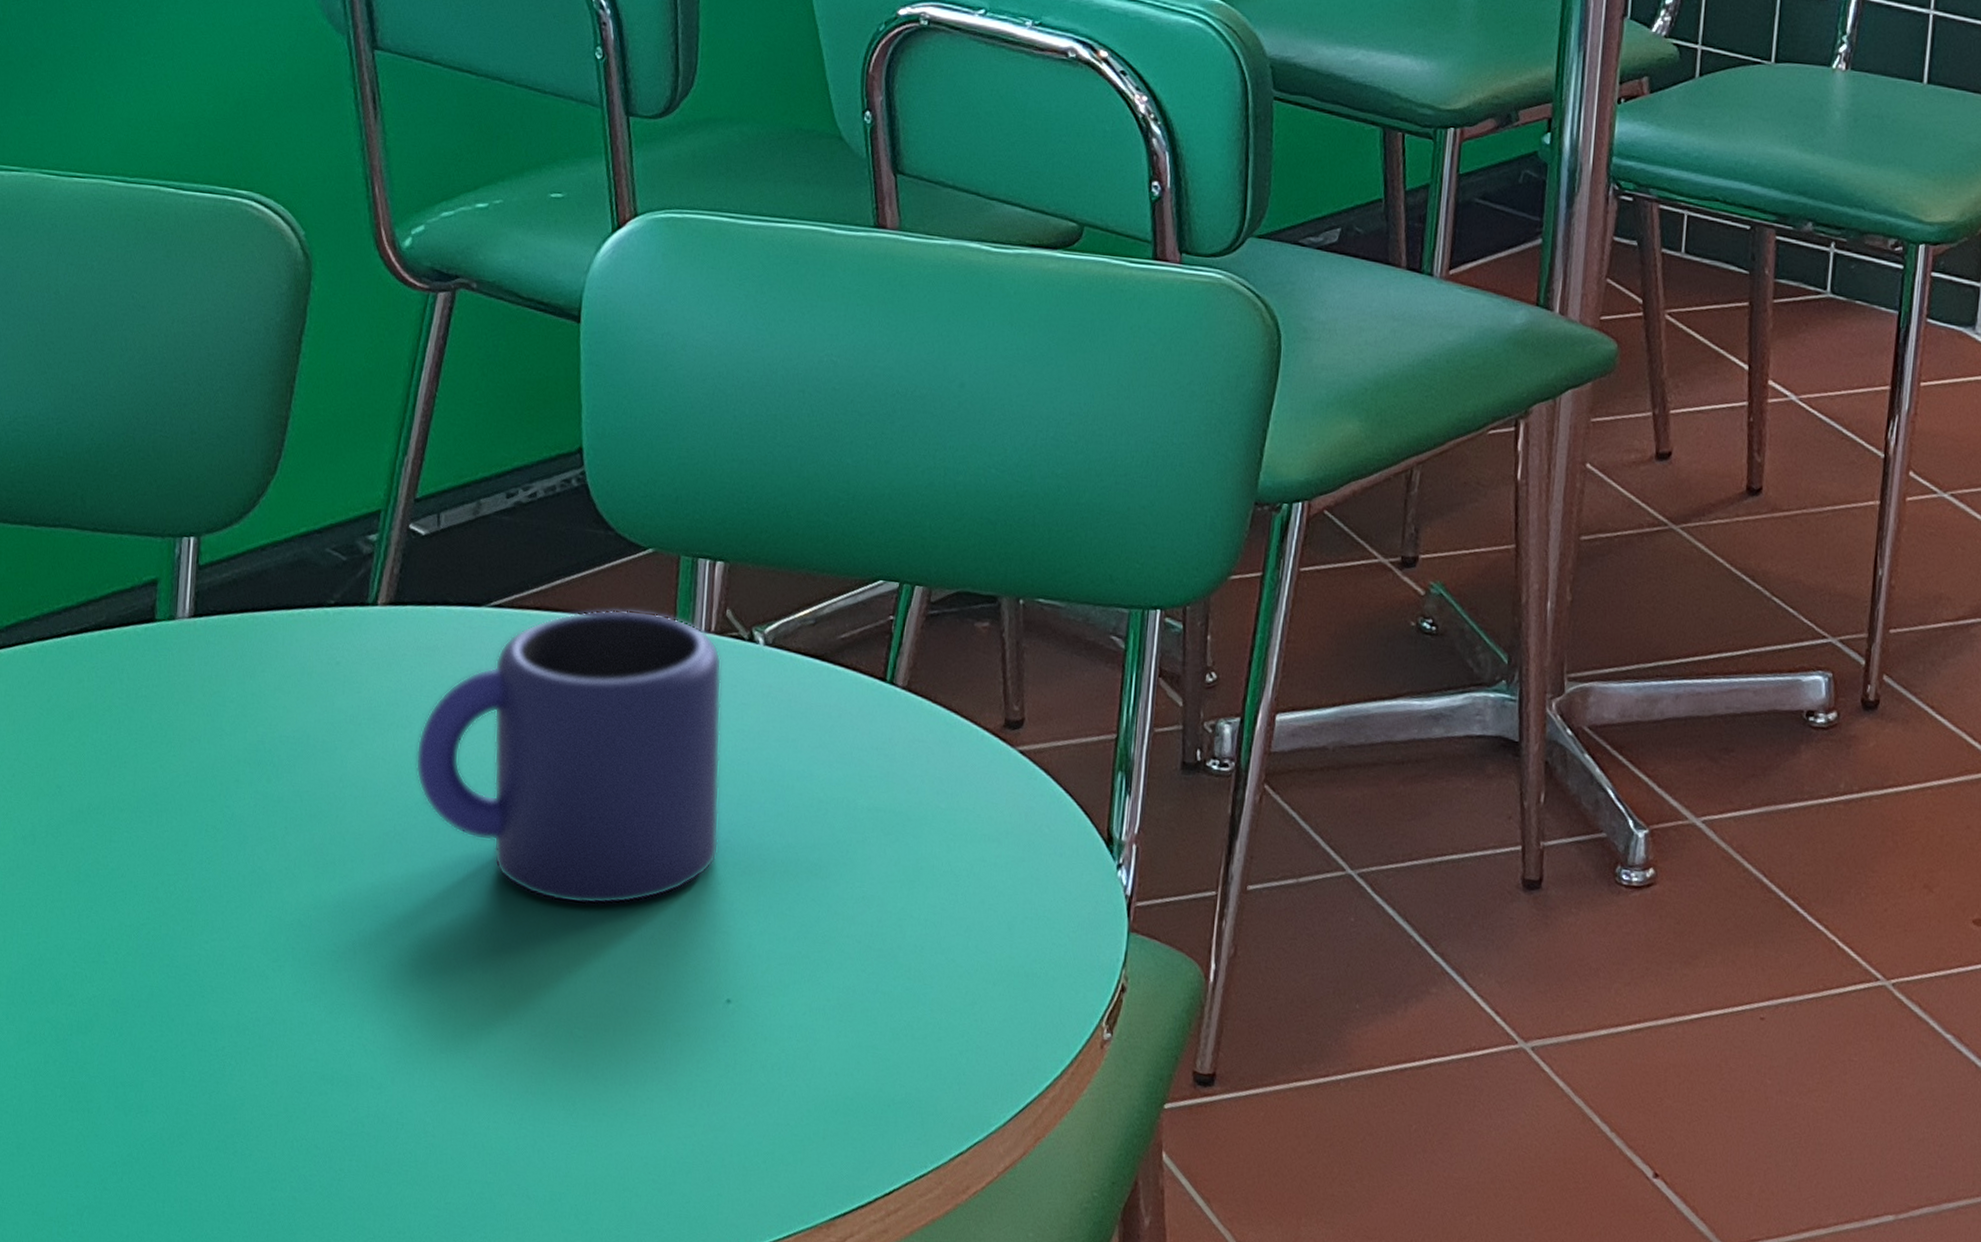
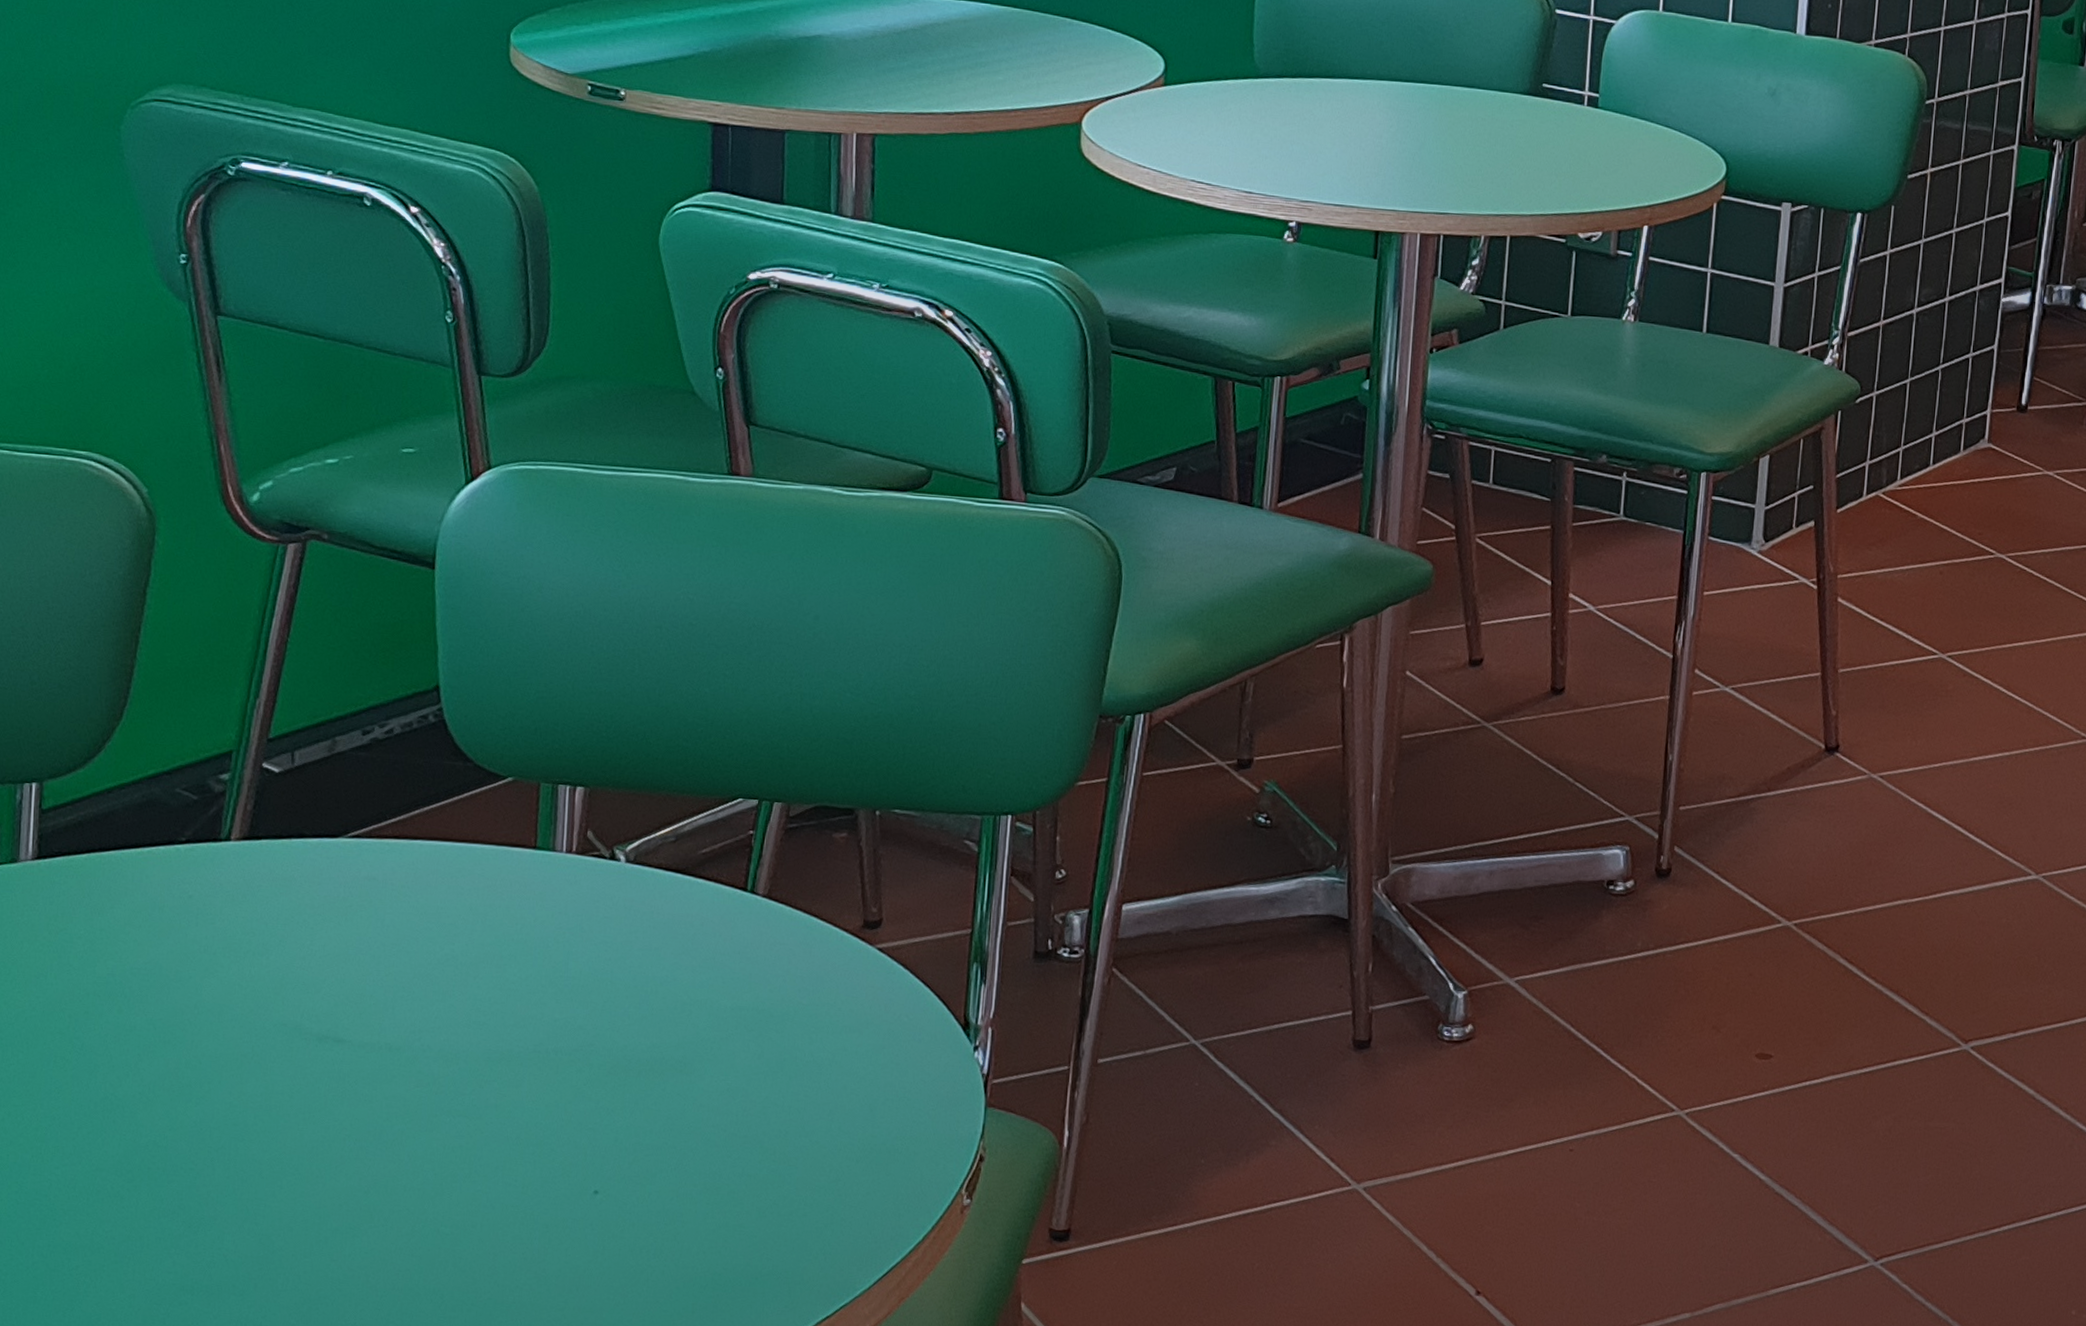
mug: present [415,609,722,905] -> none [273,835,584,1111]

